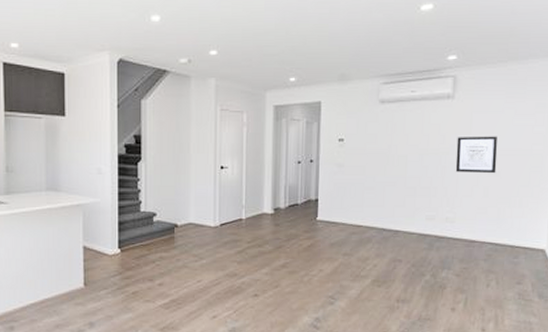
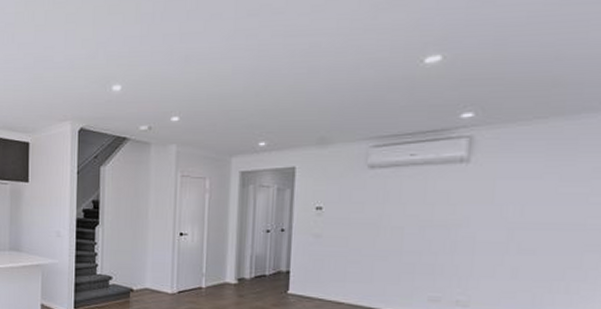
wall art: present [455,136,497,174] -> none [470,206,532,252]

